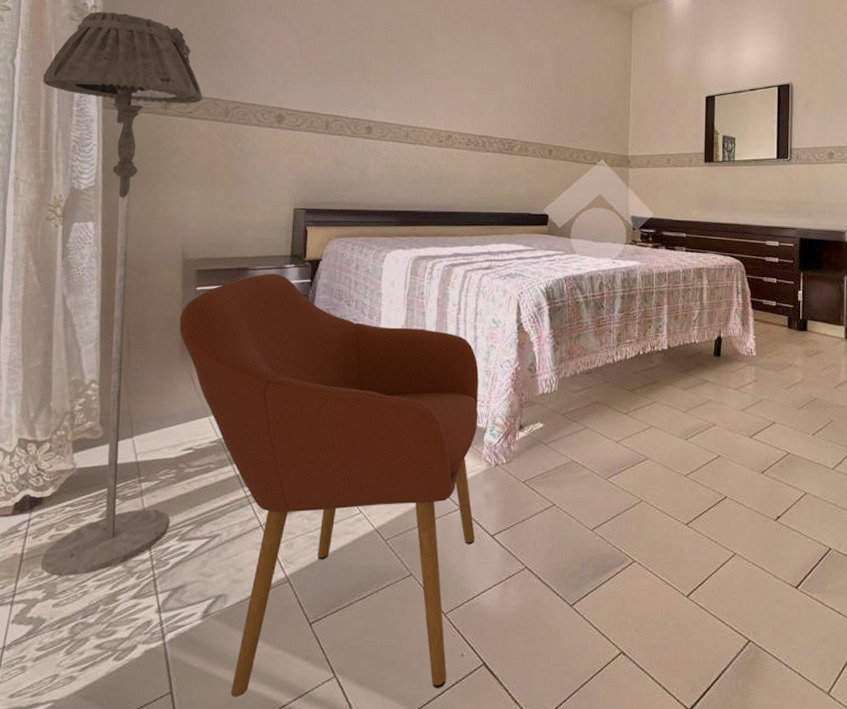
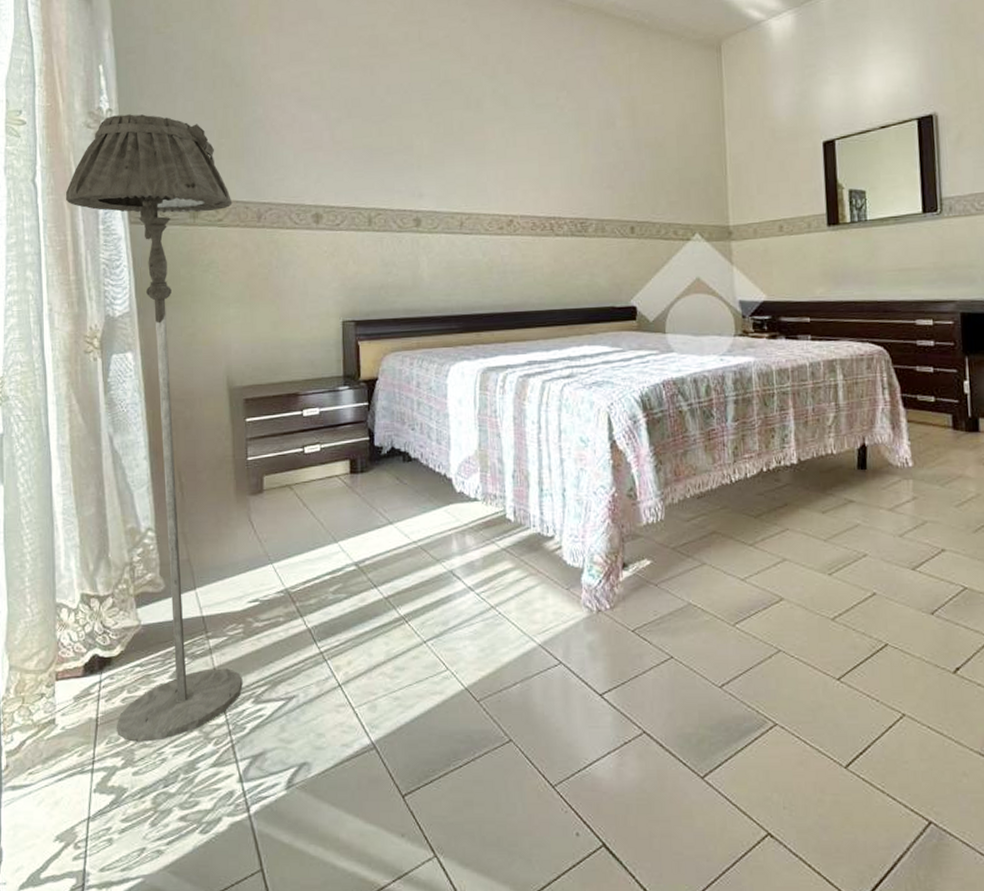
armchair: present [179,273,479,697] -> none [231,397,581,877]

